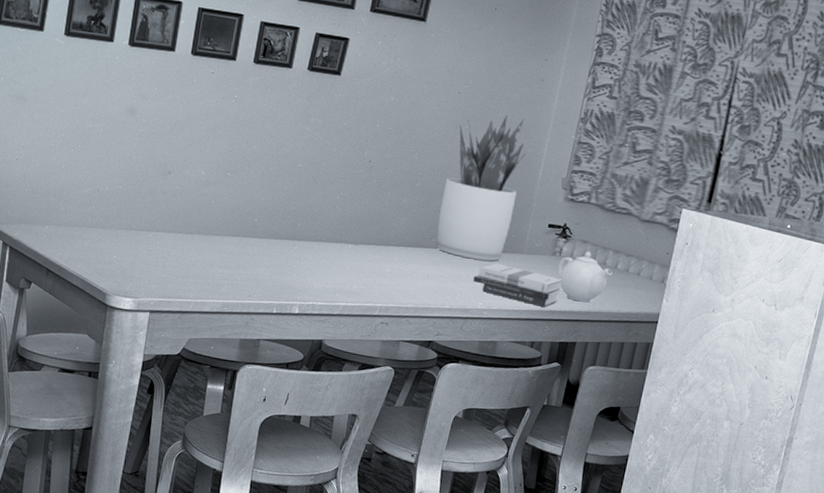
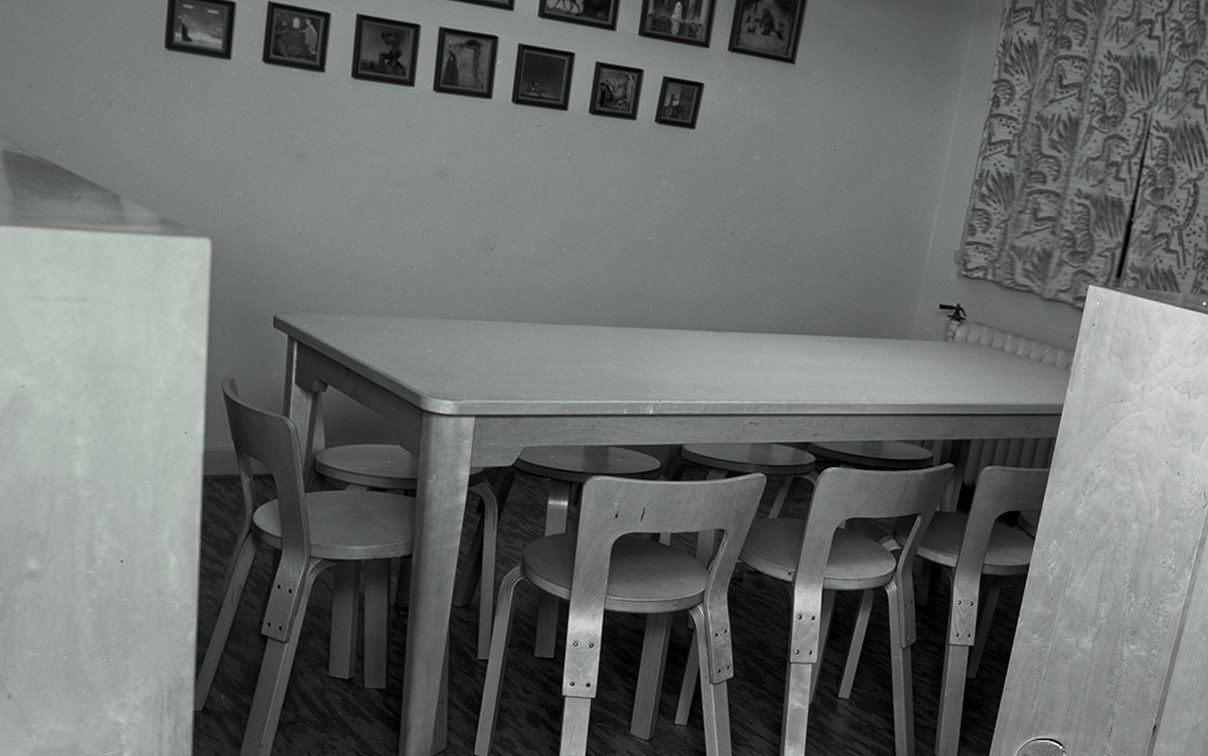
planter: present [435,115,528,262] -> none [811,177,915,349]
books: present [473,263,563,307] -> none [855,351,957,400]
teapot: present [557,251,613,303] -> none [950,335,1012,394]

